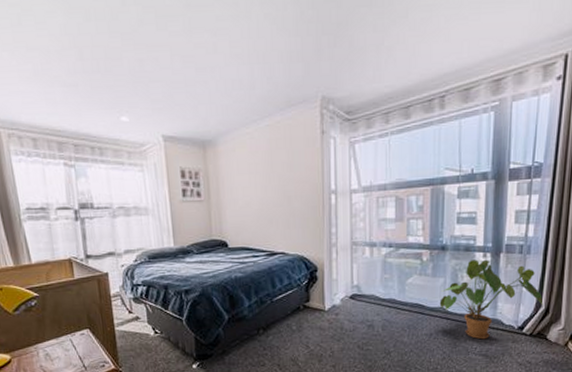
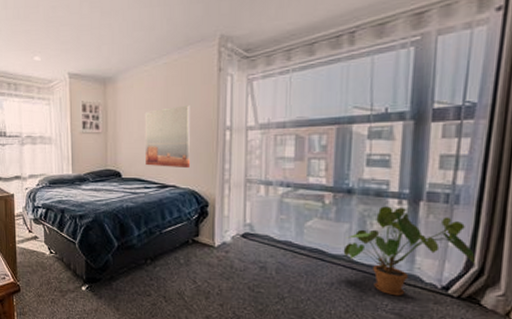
wall art: none [249,169,297,235] -> present [144,105,190,169]

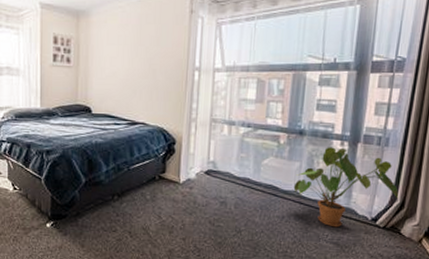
wall art: present [144,105,190,169] -> none [116,44,162,107]

